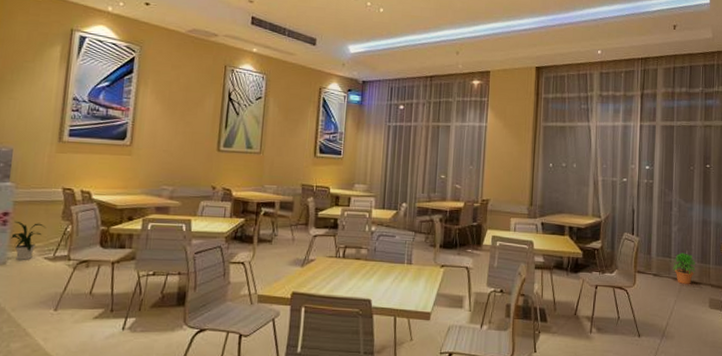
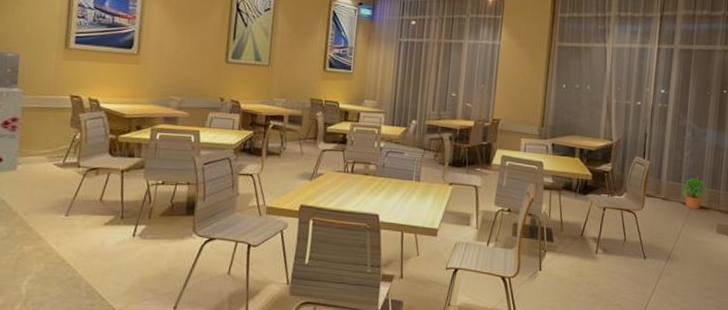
house plant: present [11,221,47,261] -> none [20,126,56,167]

